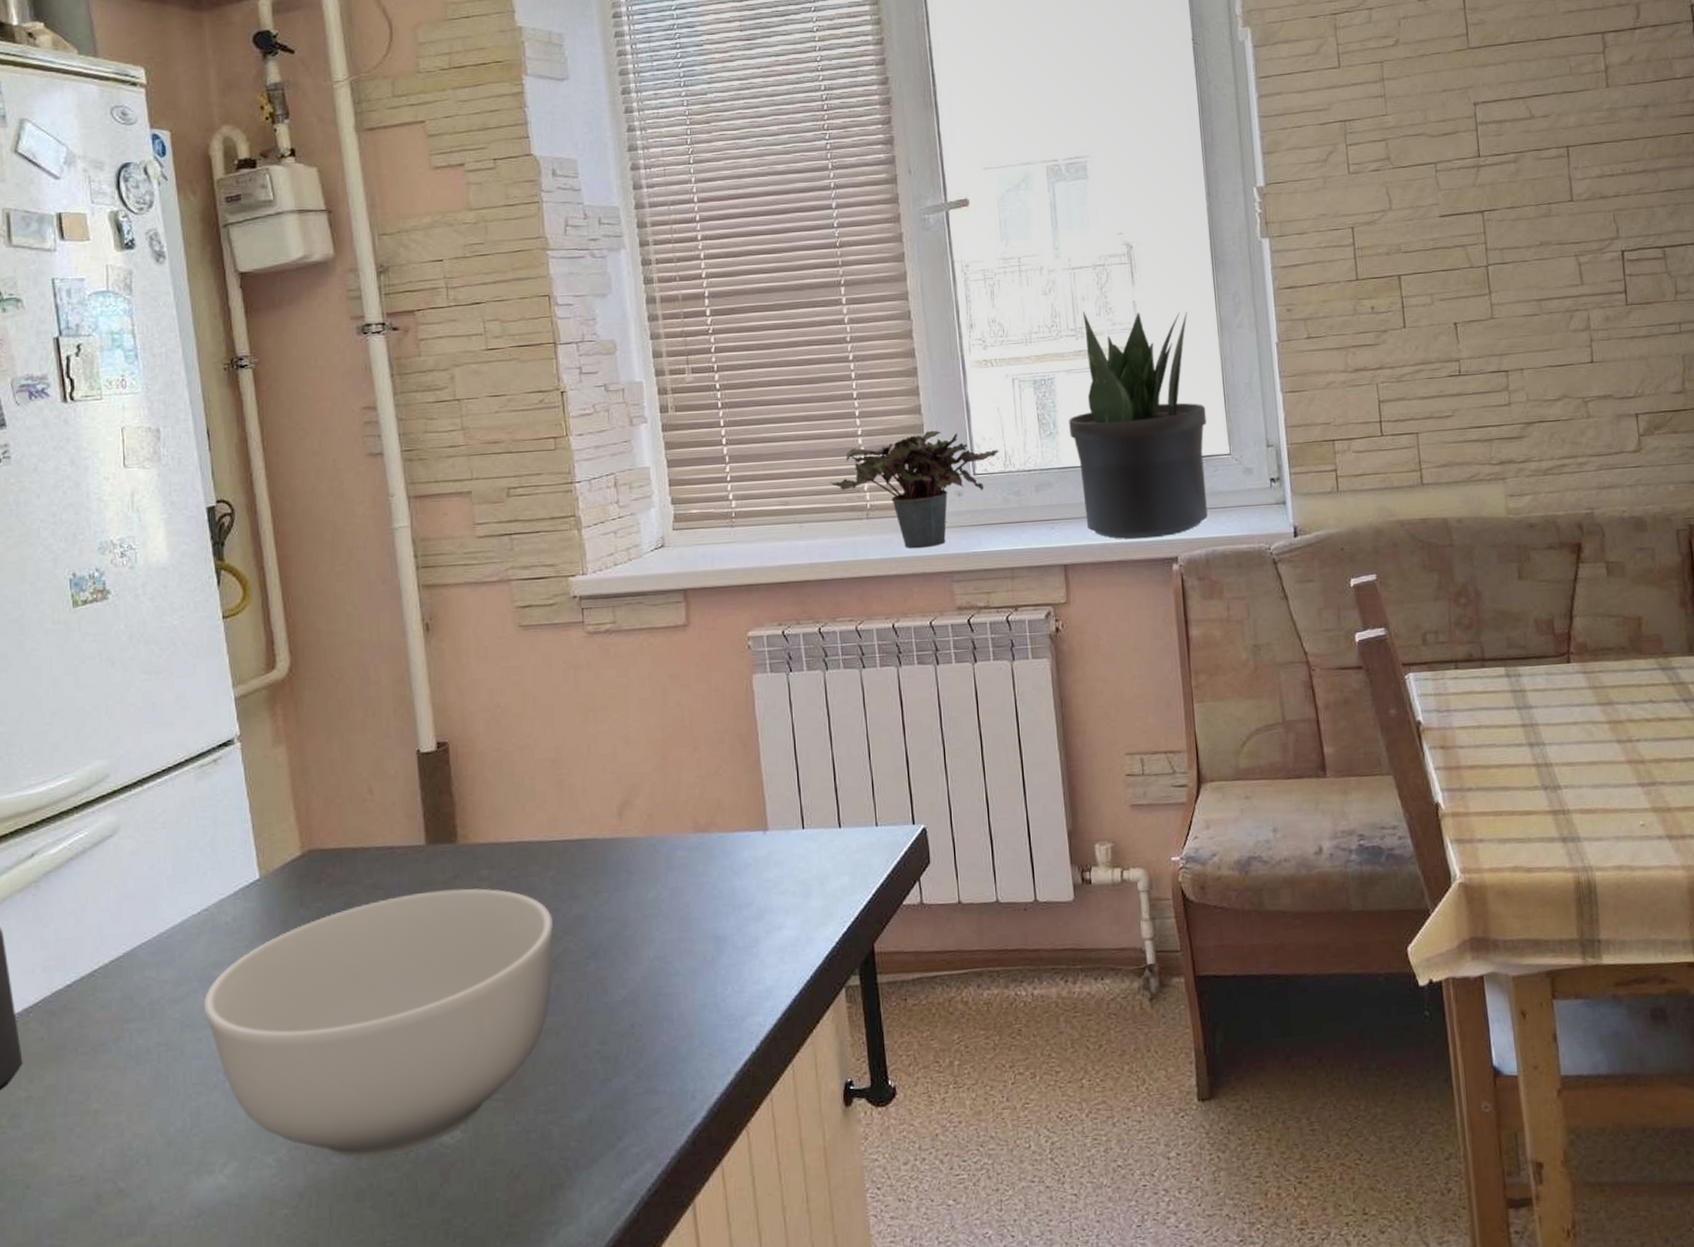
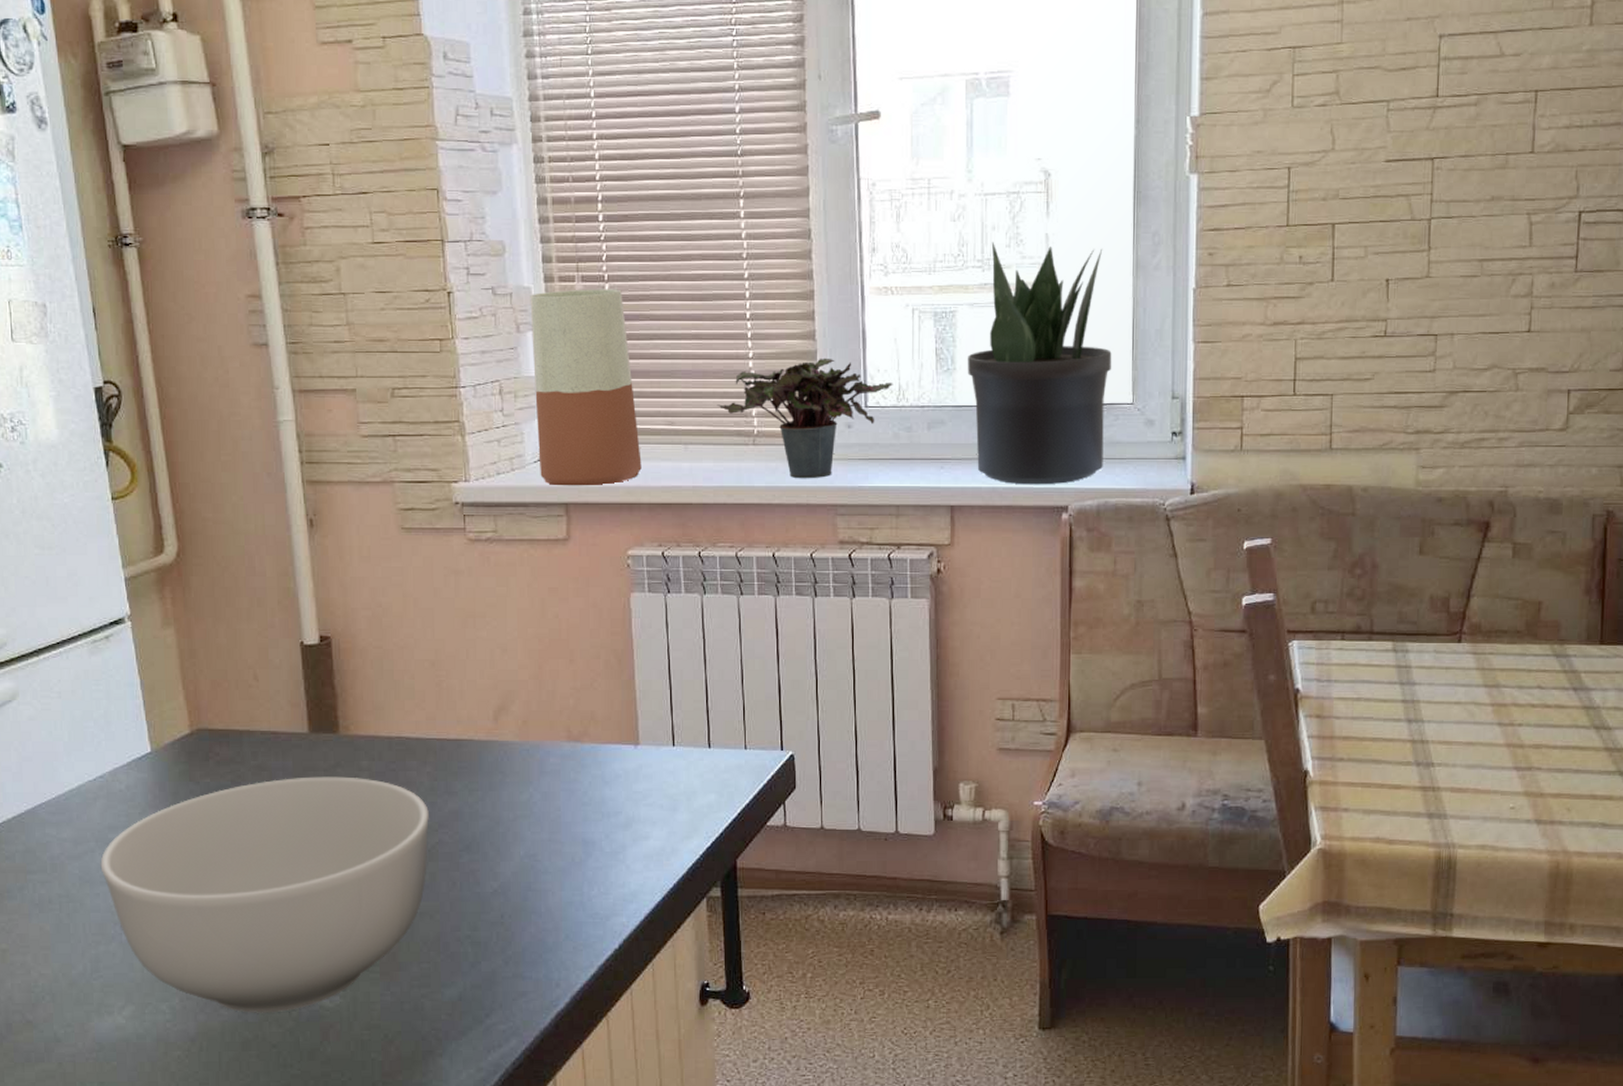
vase: none [642,378,758,573] -> present [530,289,642,486]

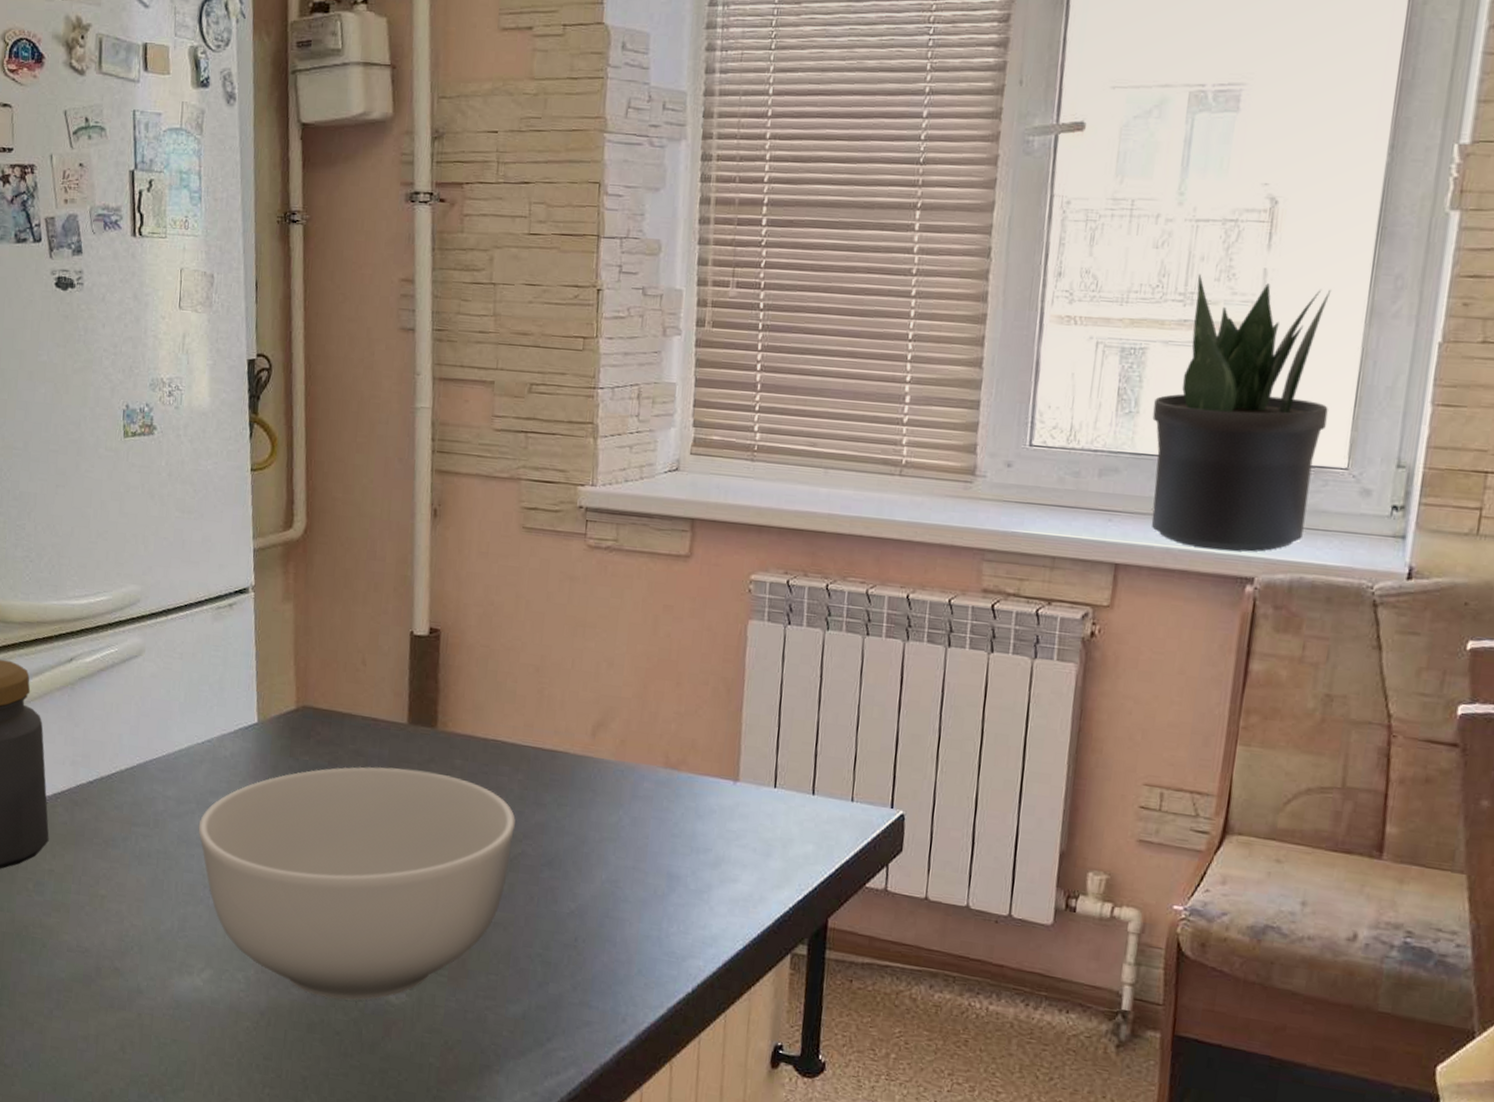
vase: present [530,289,642,486] -> none [669,295,778,503]
potted plant: present [717,358,894,479] -> none [865,388,1065,519]

